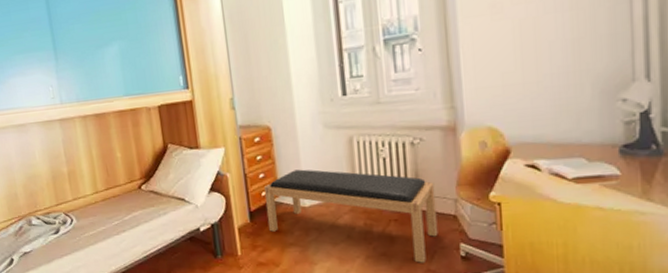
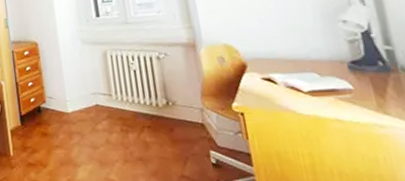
bench: present [263,169,438,263] -> none [32,79,189,169]

